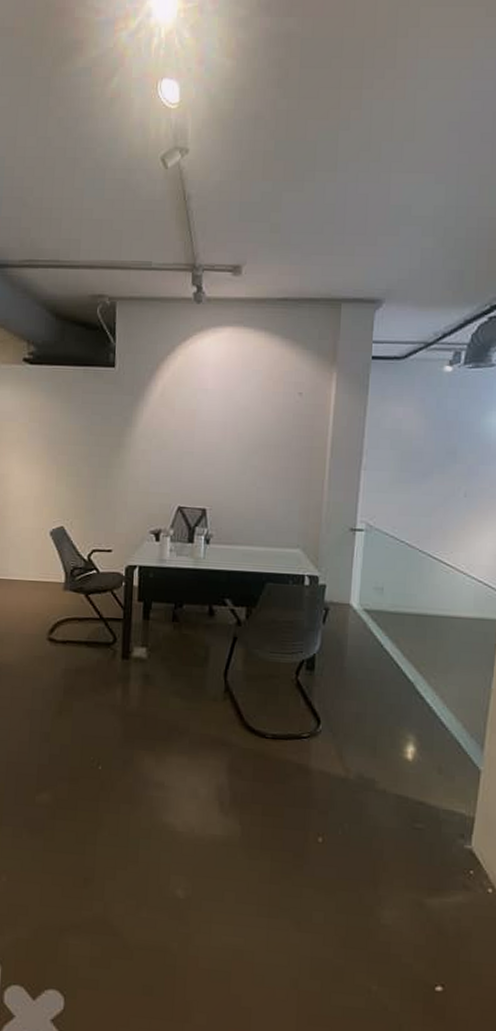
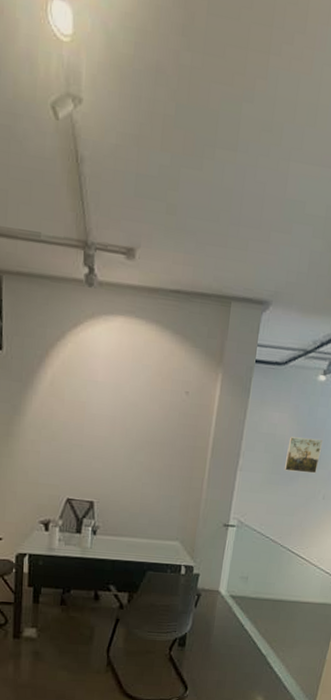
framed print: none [414,431,456,469] -> present [284,437,322,474]

